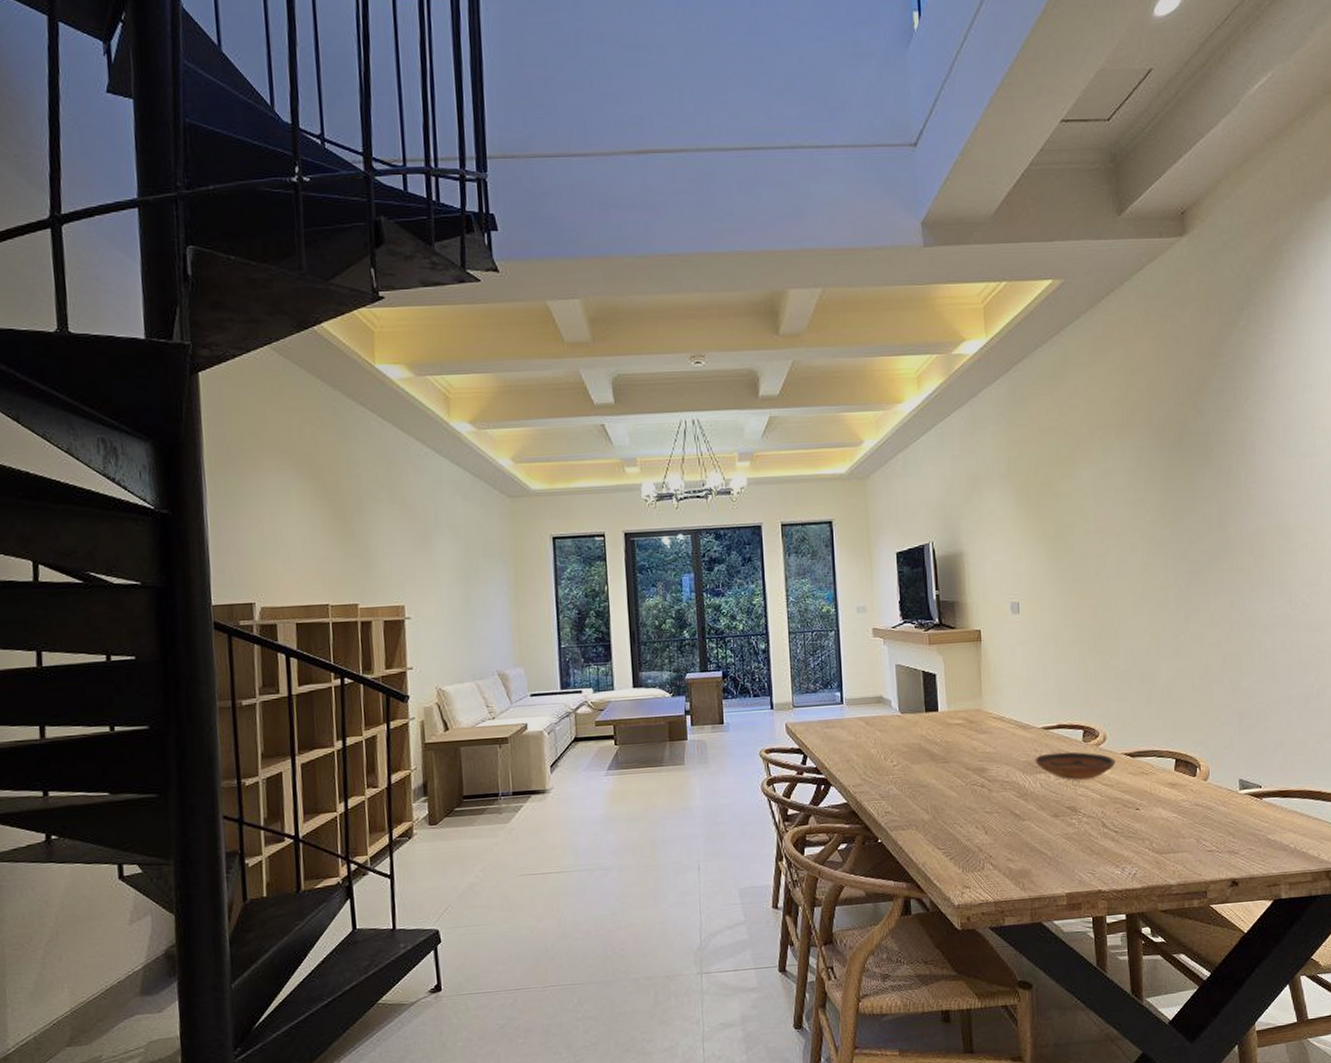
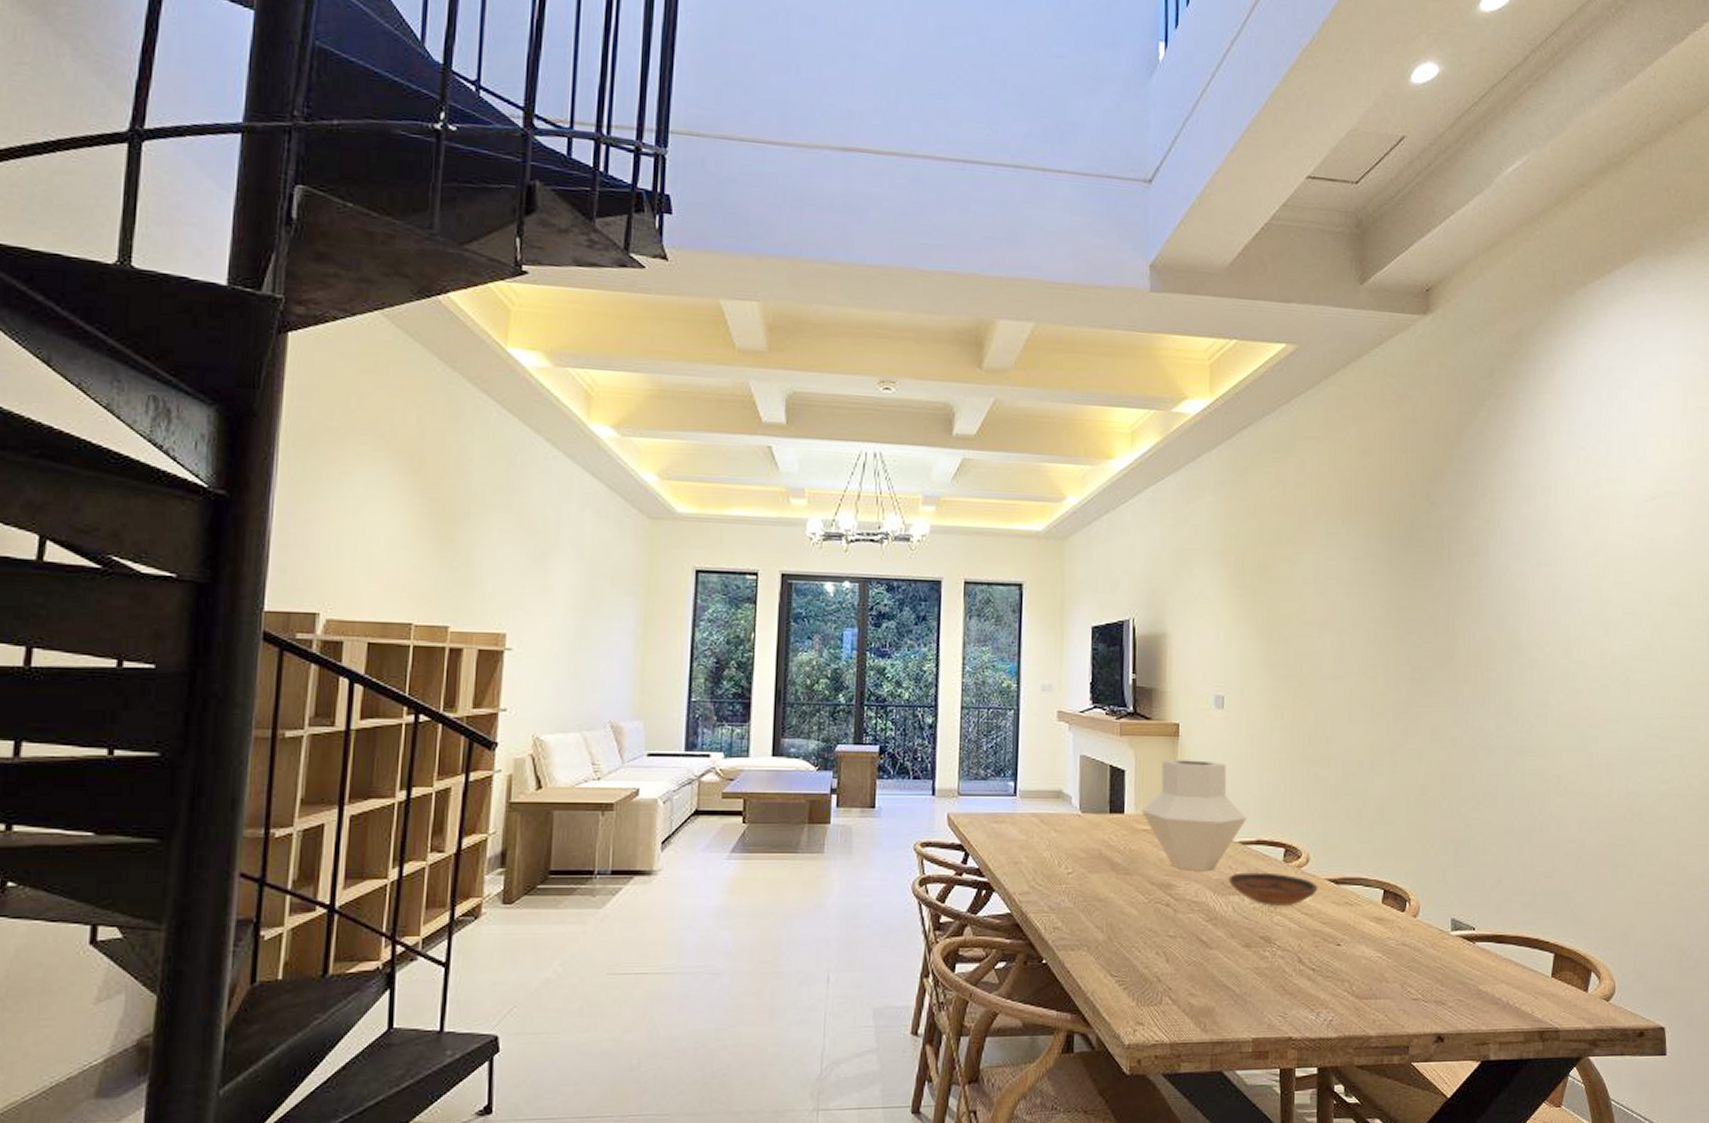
vase: none [953,659,1048,756] -> present [1141,760,1248,872]

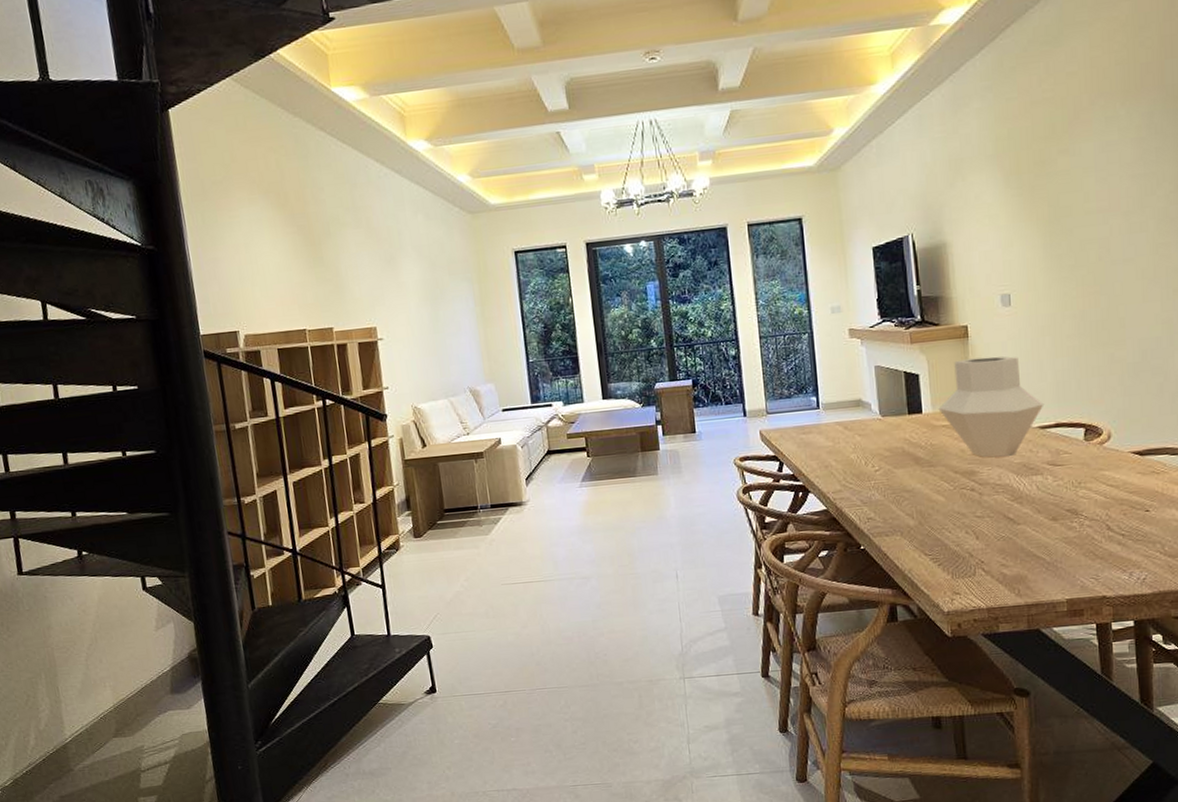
bowl: present [1228,872,1318,906] -> none [1030,451,1122,481]

